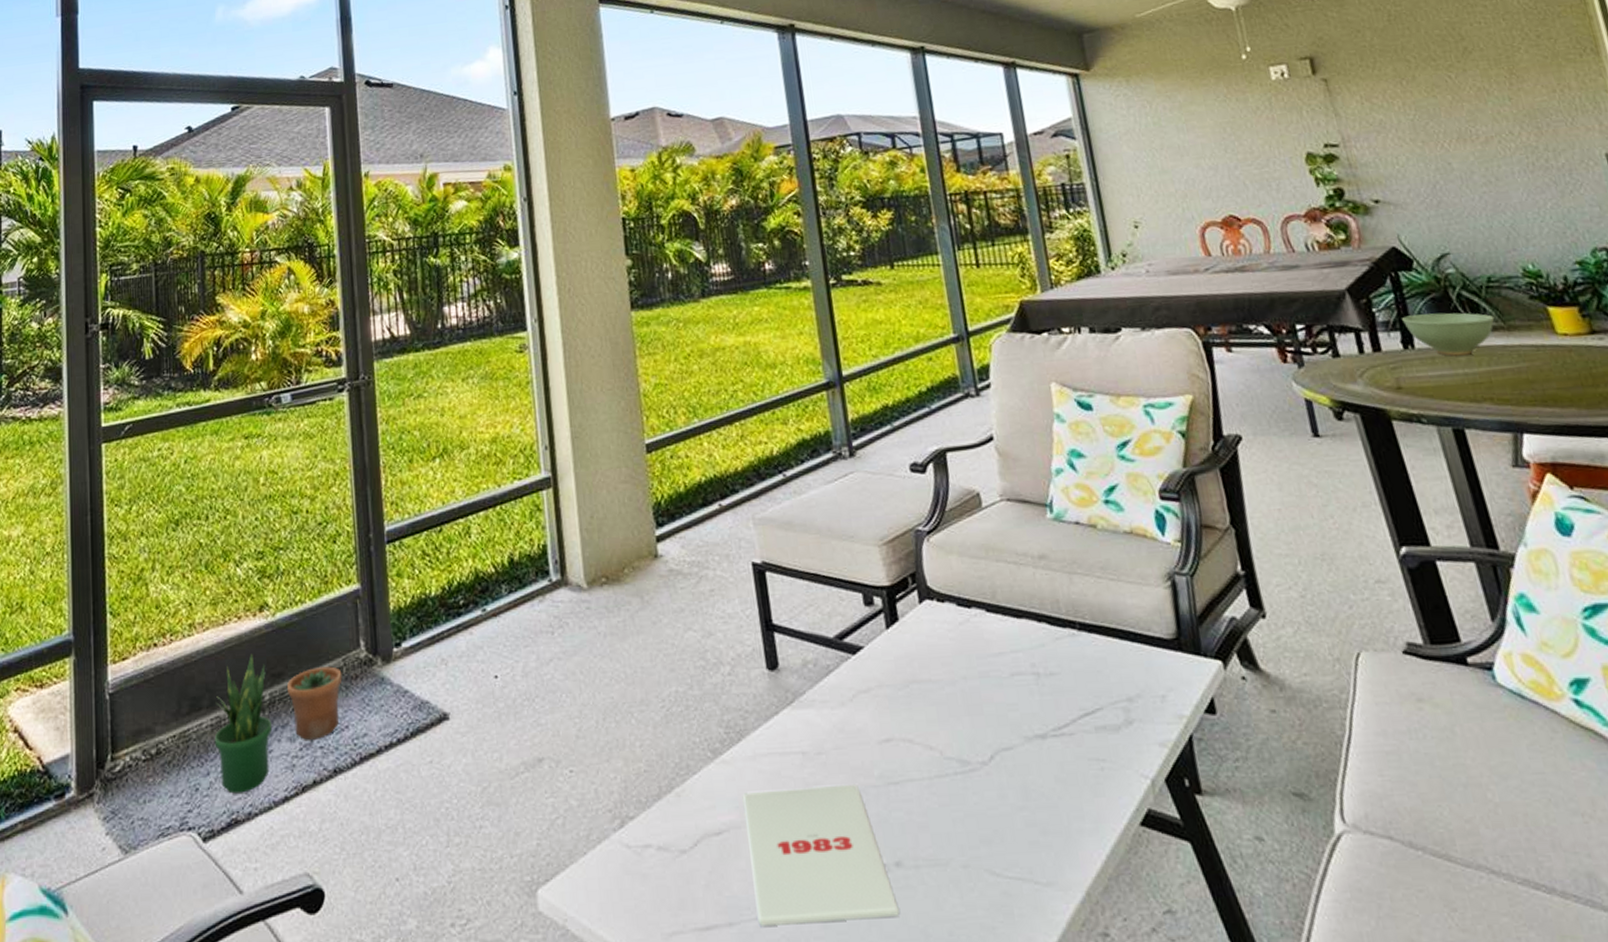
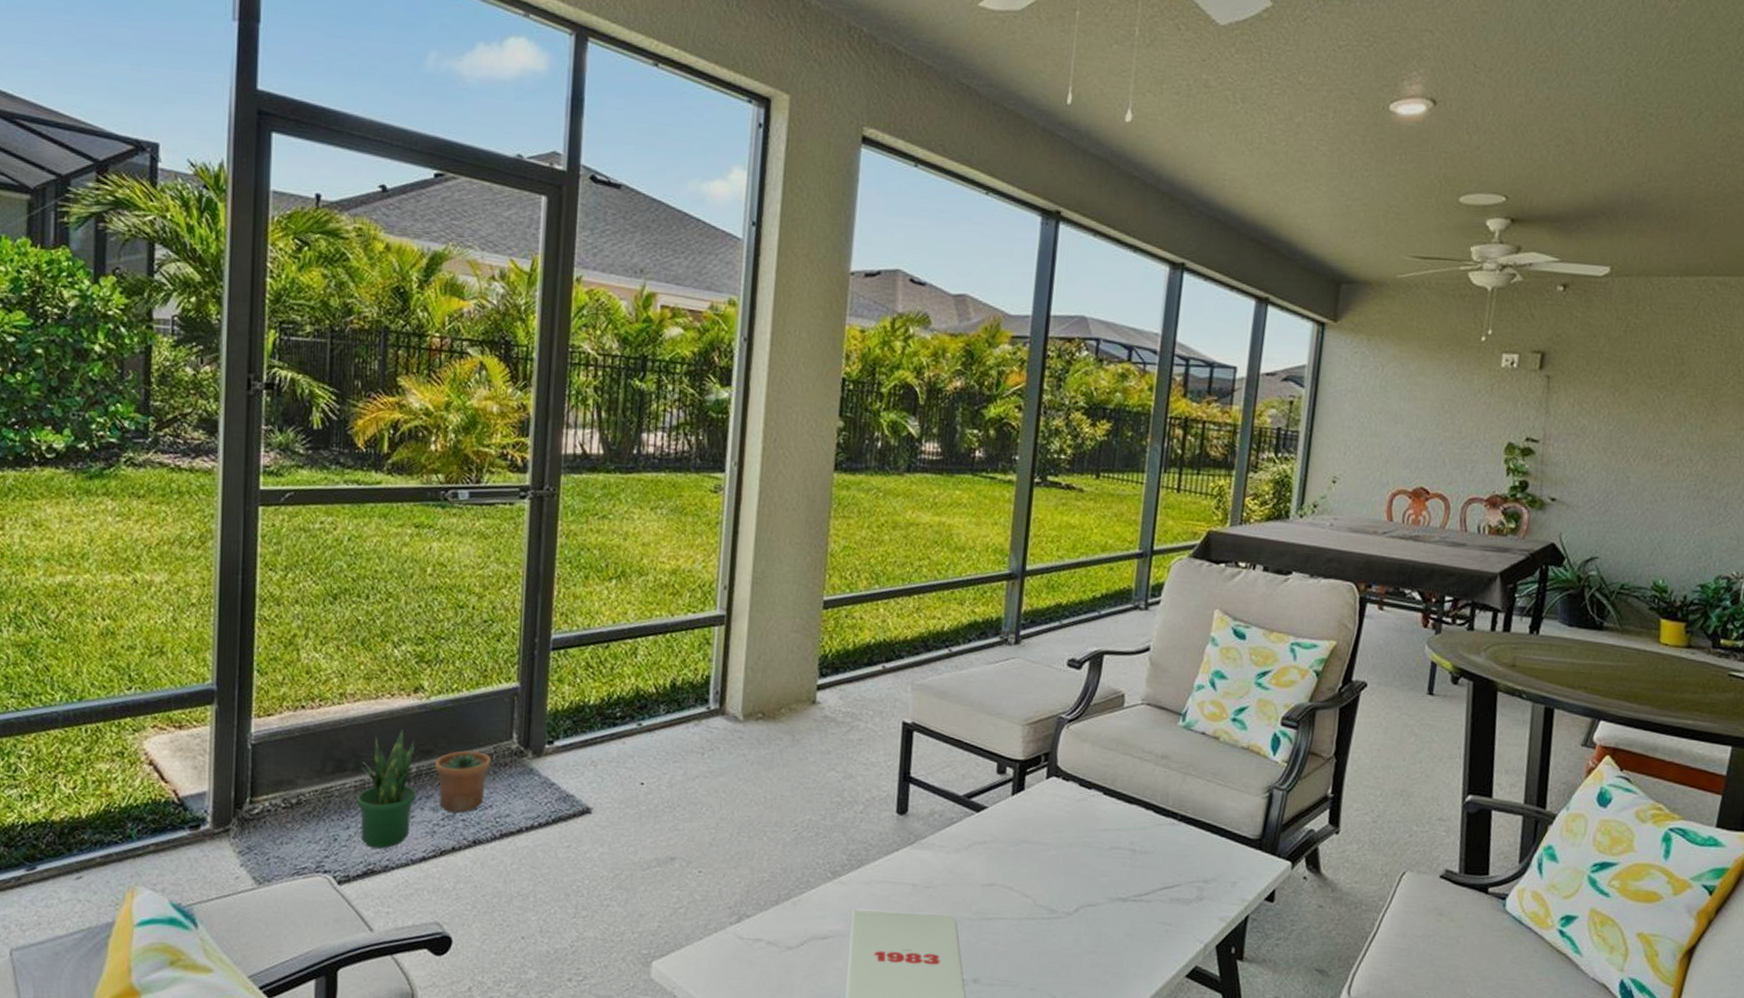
bowl: present [1401,312,1495,357] -> none [1536,605,1614,648]

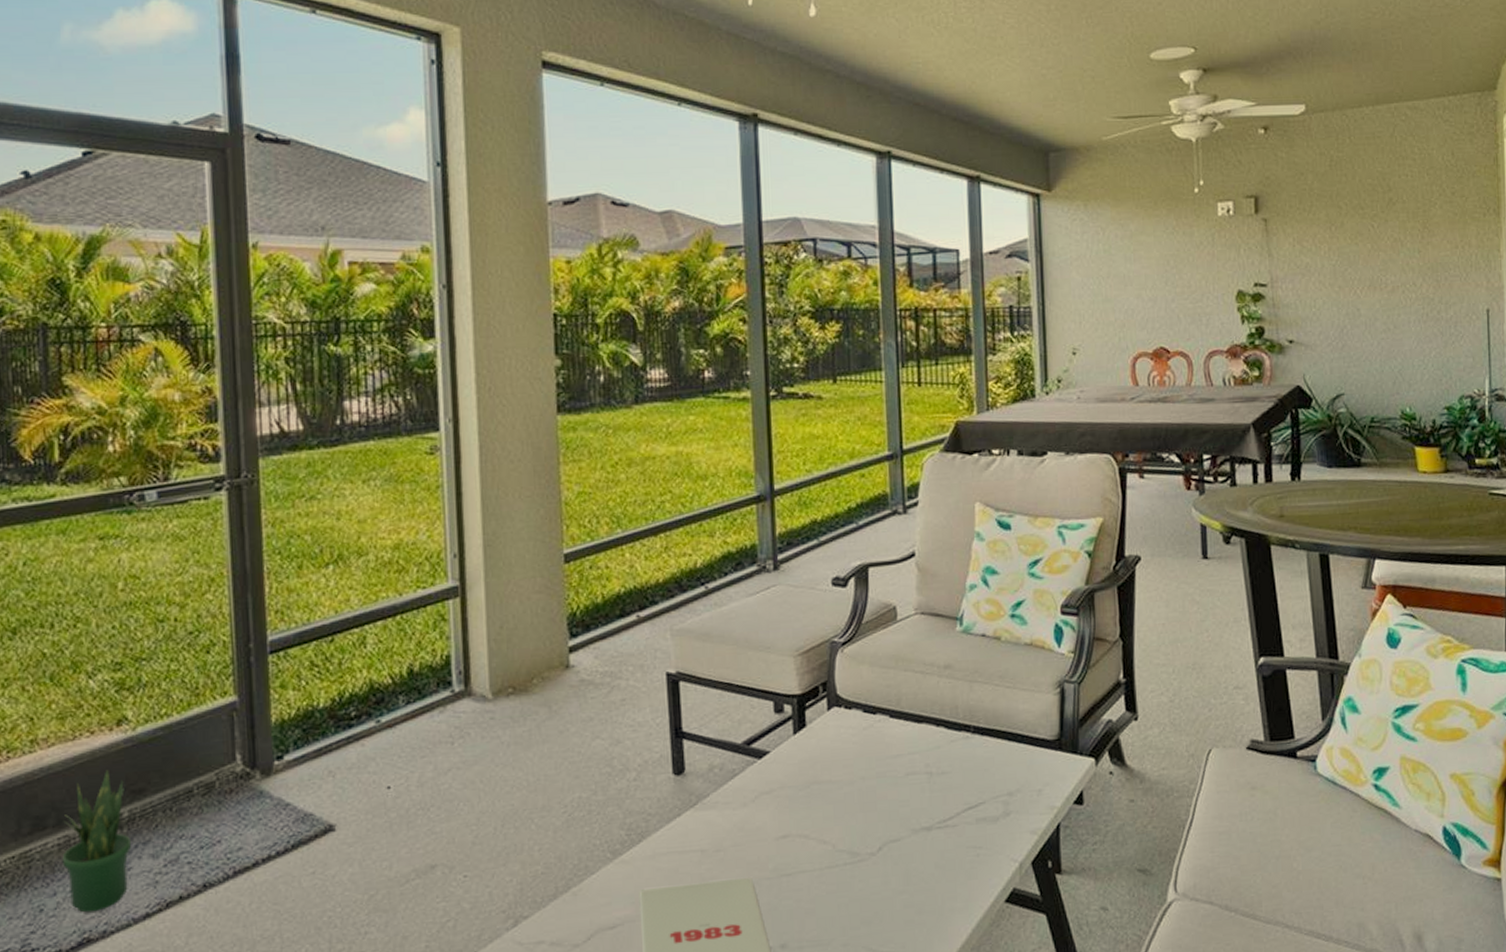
planter: present [435,750,492,813] -> none [150,781,215,856]

